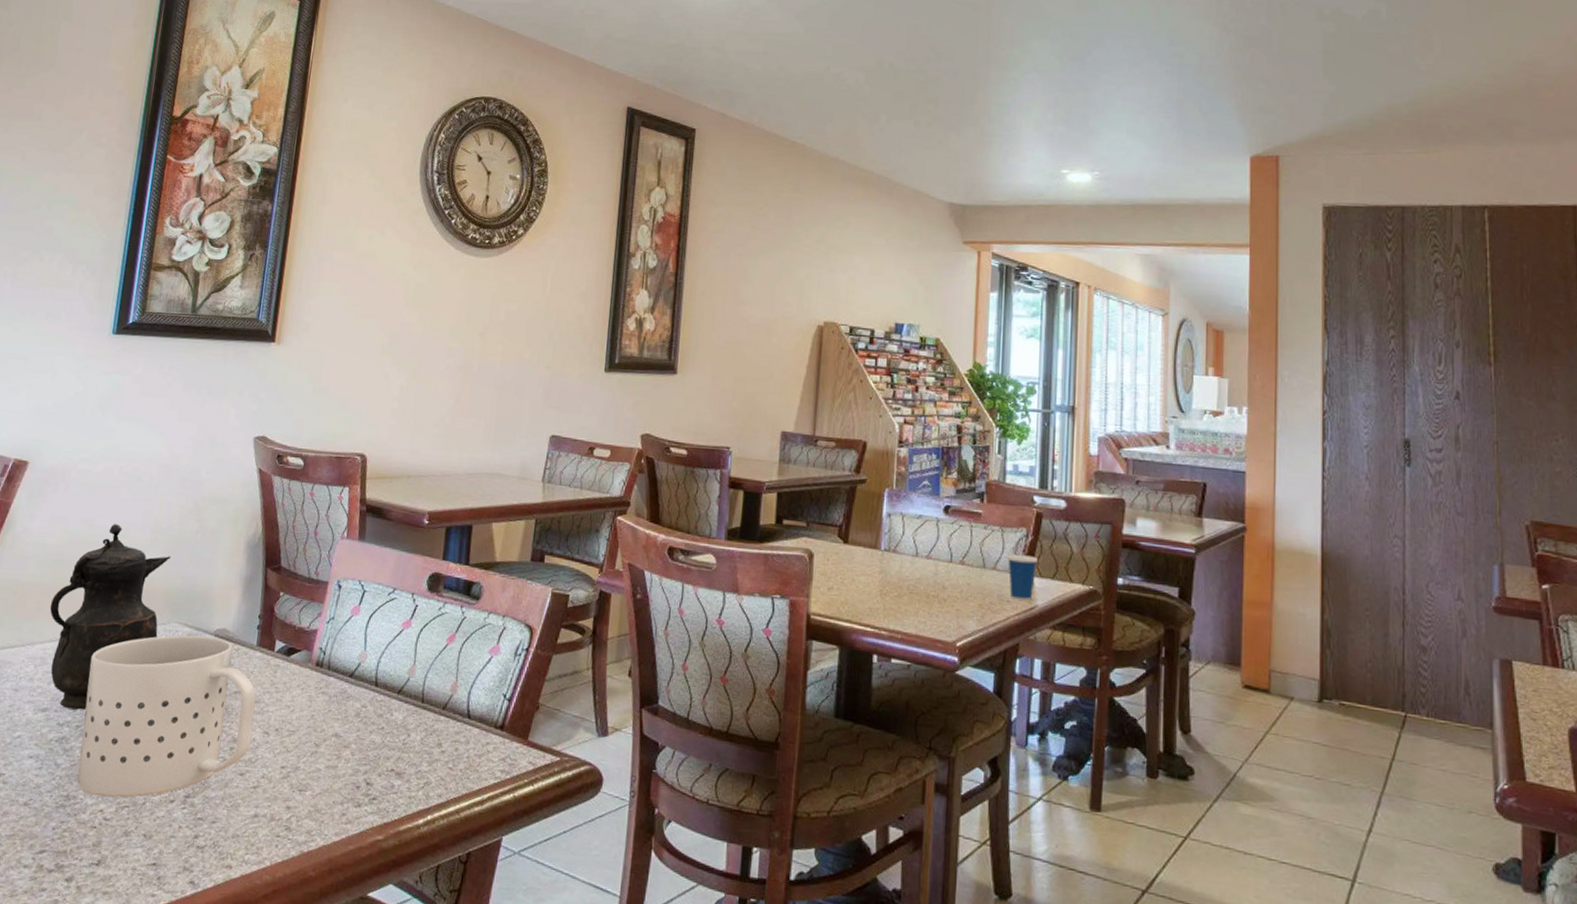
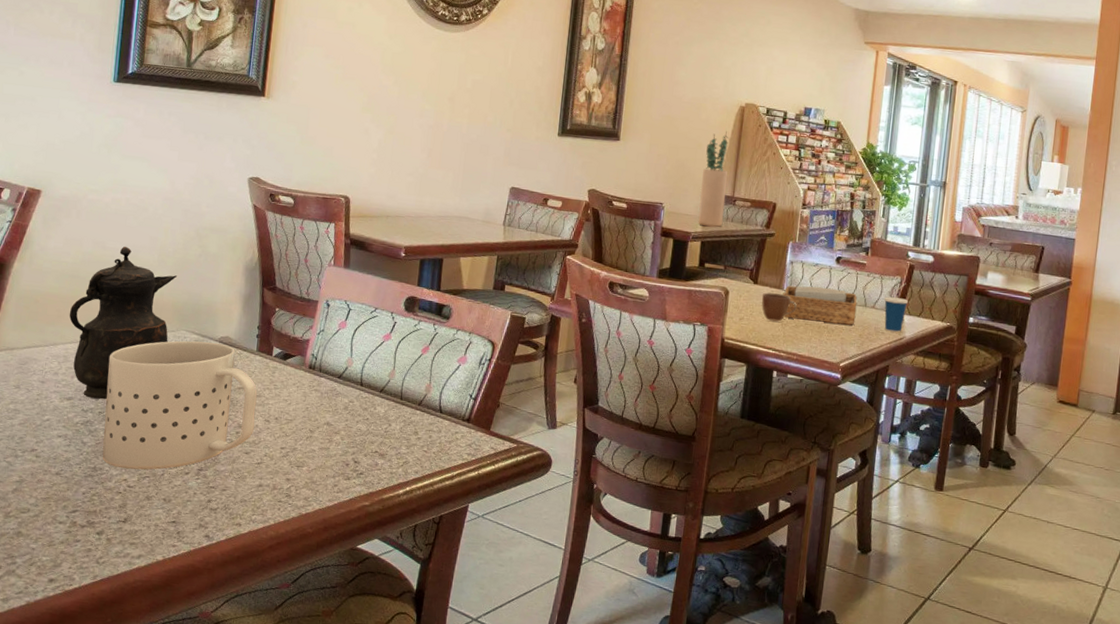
vase: none [772,357,807,475] -> present [698,131,729,228]
cup: none [854,553,899,591] -> present [761,292,798,322]
napkin holder: none [880,544,974,593] -> present [783,286,858,325]

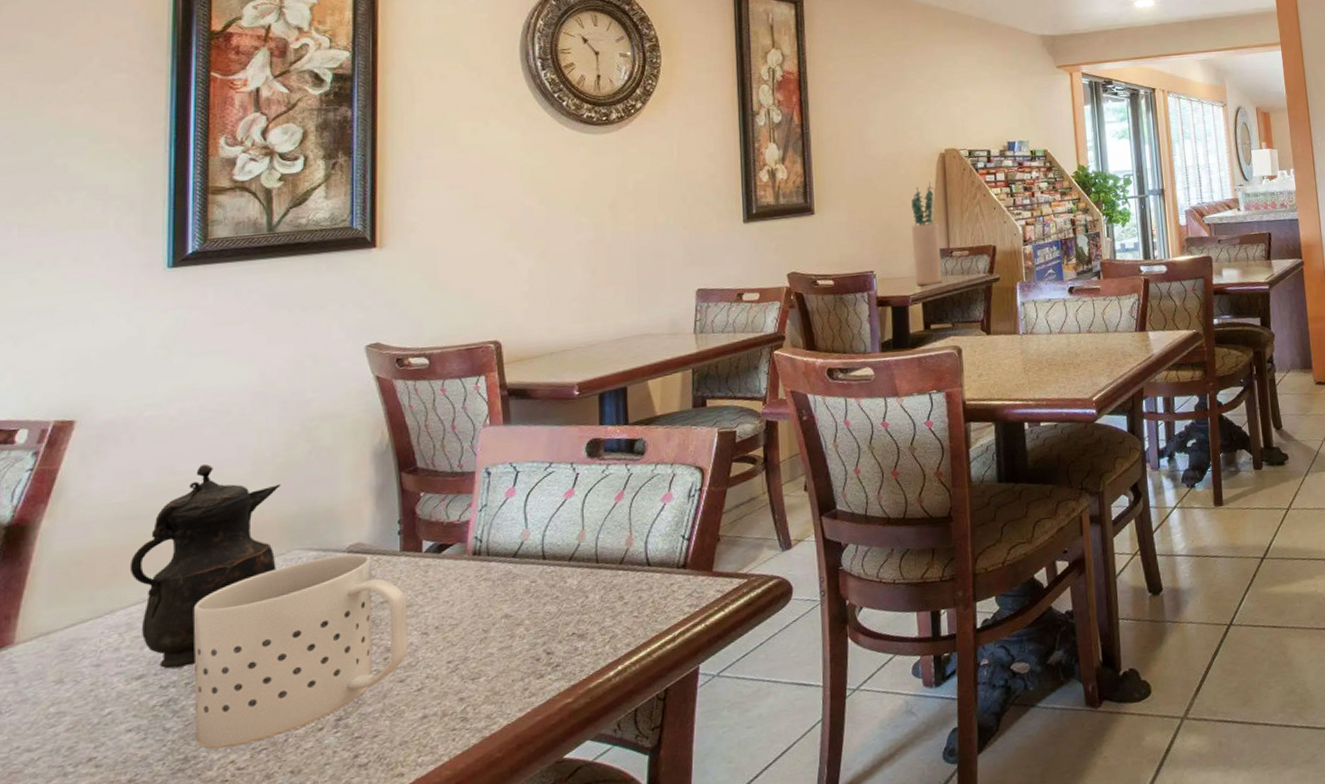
cup: present [761,292,798,322] -> none [997,339,1038,370]
napkin holder: present [783,286,858,325] -> none [1019,321,1100,363]
cup: present [884,282,909,333] -> none [1125,298,1151,353]

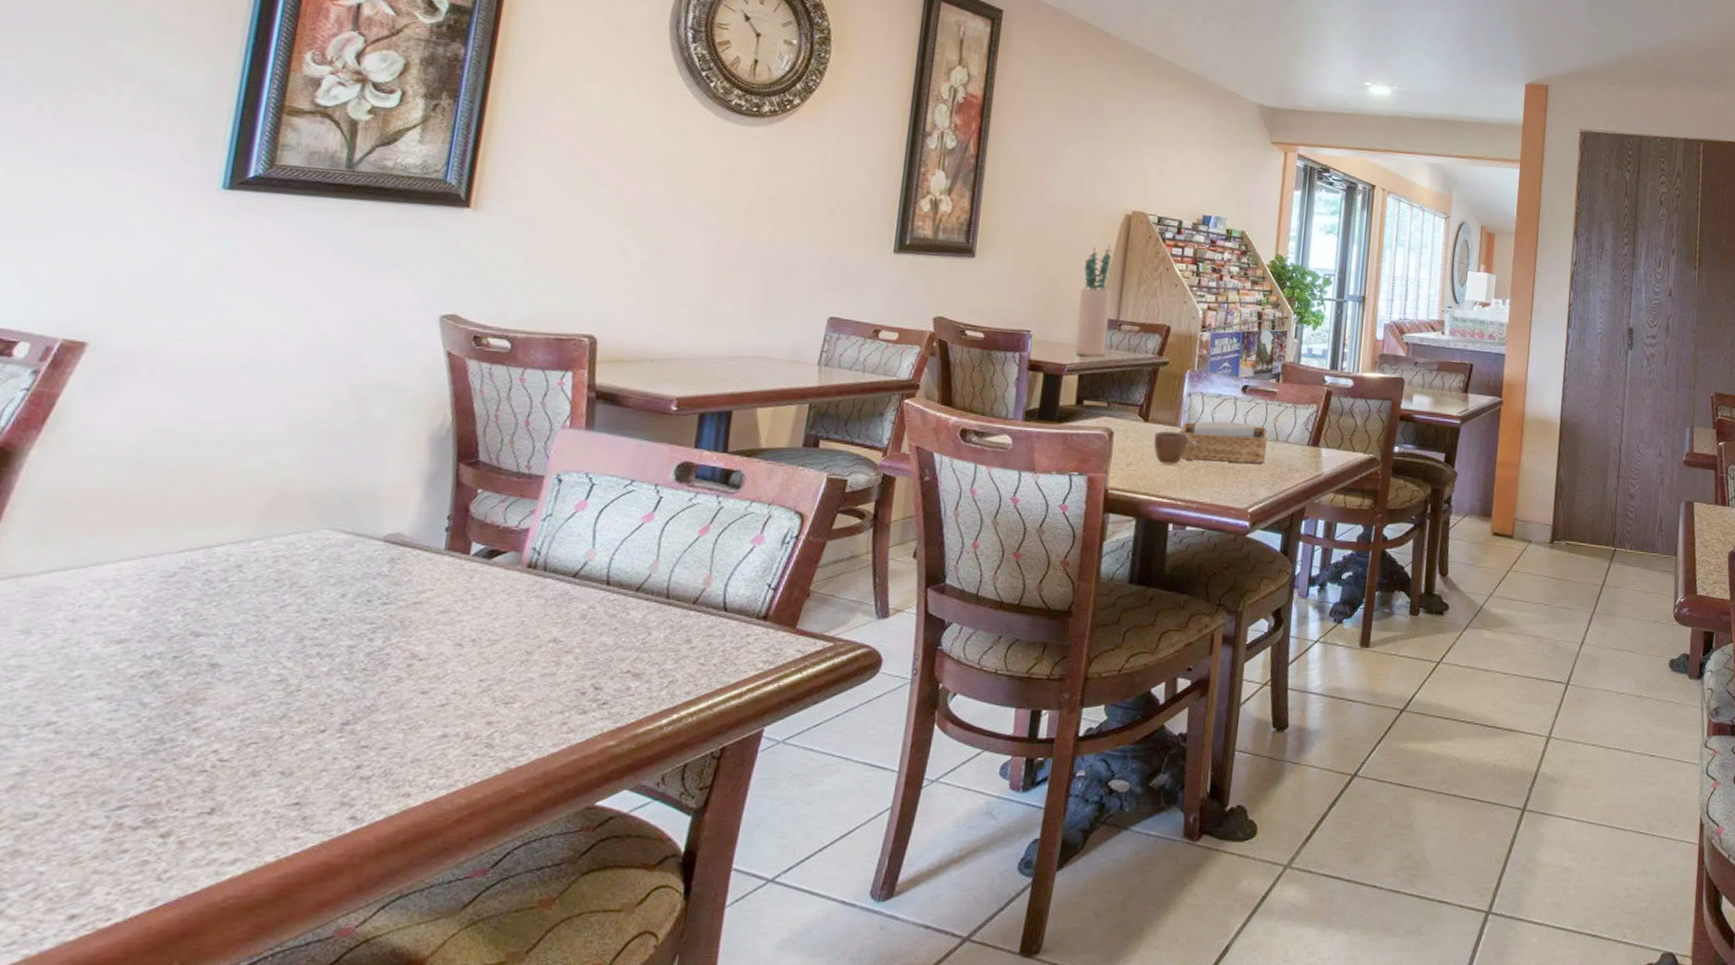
coffeepot: present [129,464,280,669] -> none [127,416,318,638]
mug: present [193,553,407,749] -> none [175,542,445,736]
cup: none [997,339,1038,370] -> present [1153,430,1197,465]
napkin holder: none [1019,321,1100,363] -> present [1179,421,1268,464]

